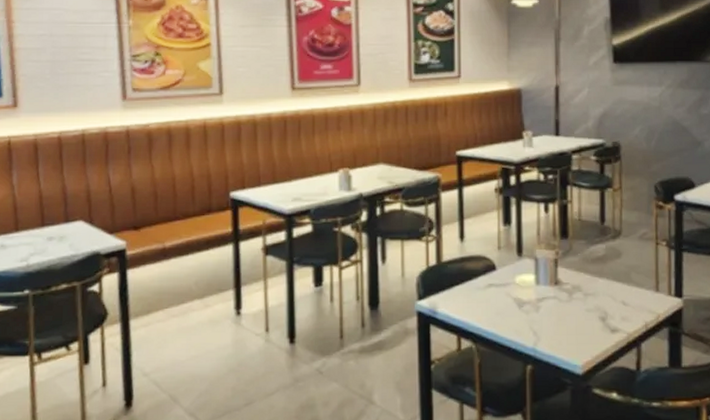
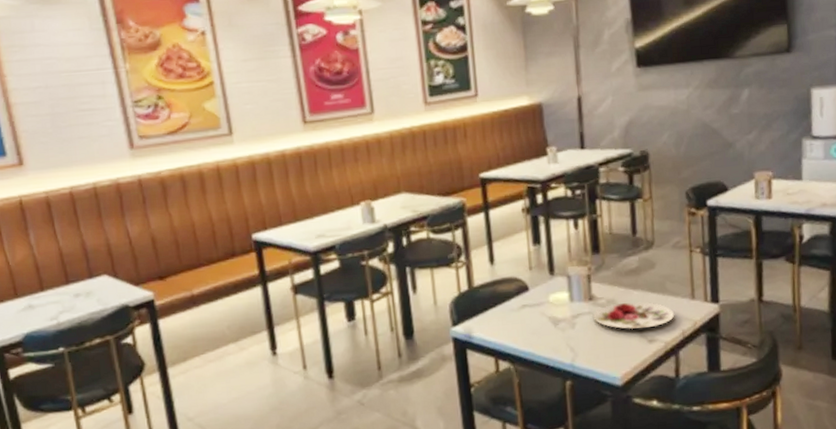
plate: none [557,289,639,318] -> present [593,302,675,330]

